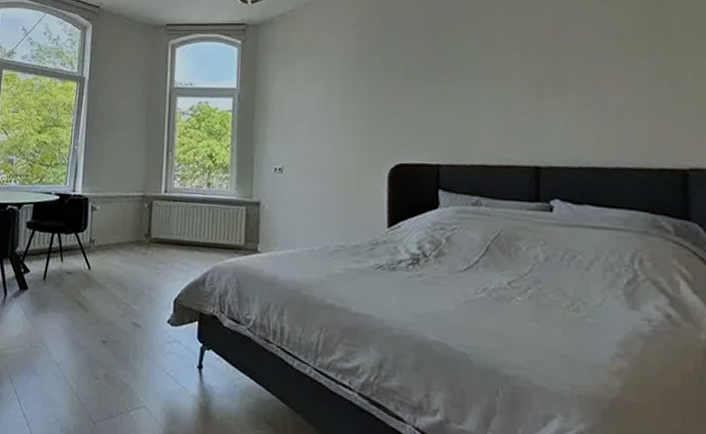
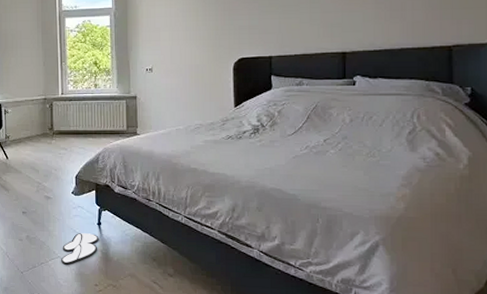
slippers: none [147,376,199,419] -> present [61,233,99,265]

